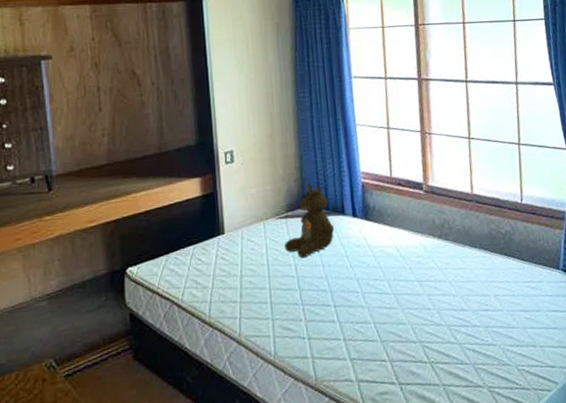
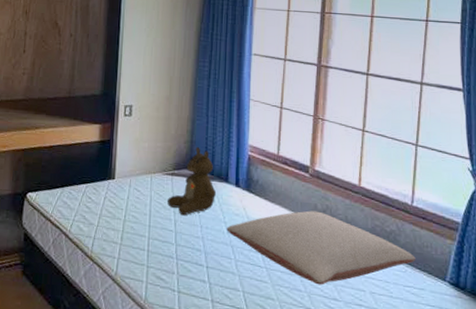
pillow: none [349,226,531,300] -> present [227,210,416,285]

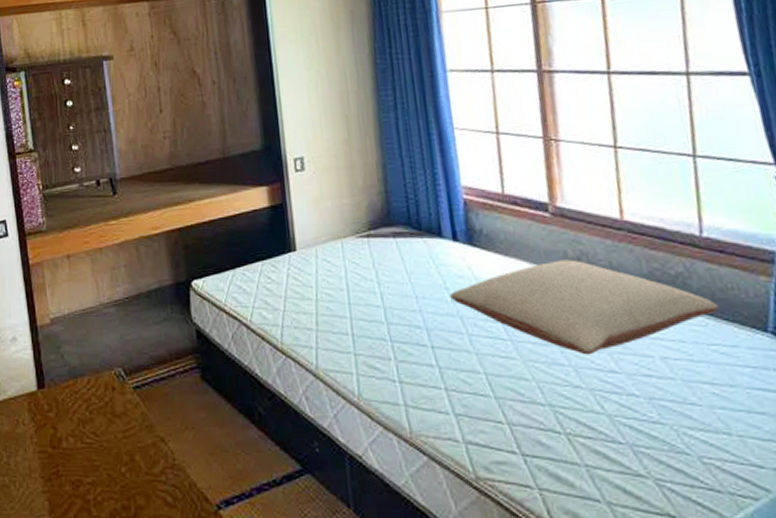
teddy bear: present [167,146,217,216] -> none [367,196,430,286]

